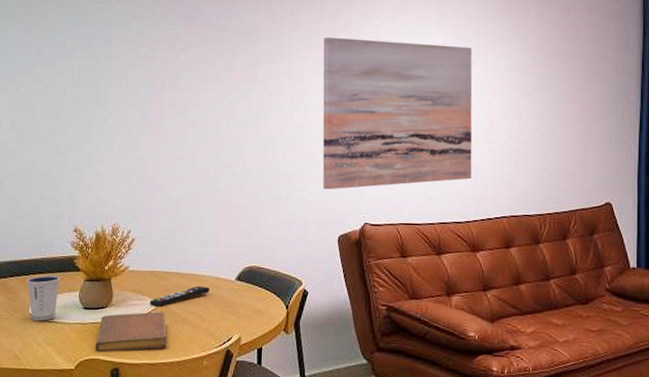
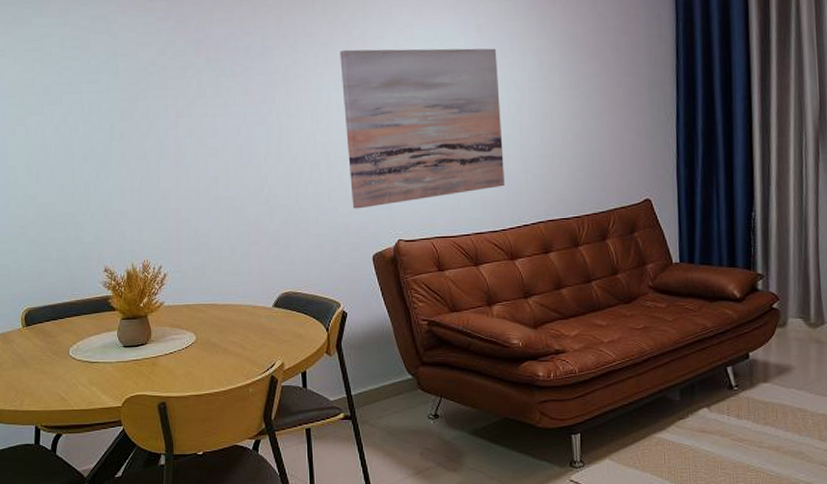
dixie cup: present [26,275,60,321] -> none [63,317,97,362]
notebook: present [94,312,167,353] -> none [139,344,211,388]
remote control: present [149,286,210,307] -> none [189,315,249,339]

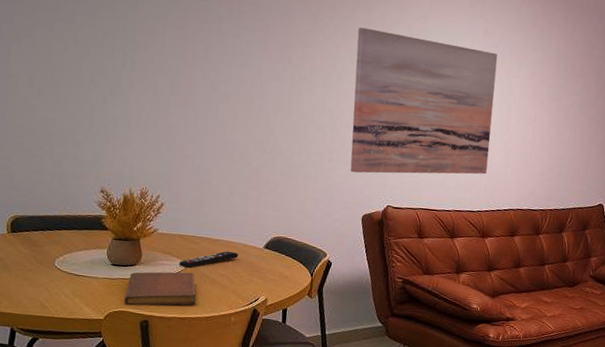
notebook: none [139,344,211,388] -> present [123,271,196,306]
remote control: none [189,315,249,339] -> present [179,251,239,268]

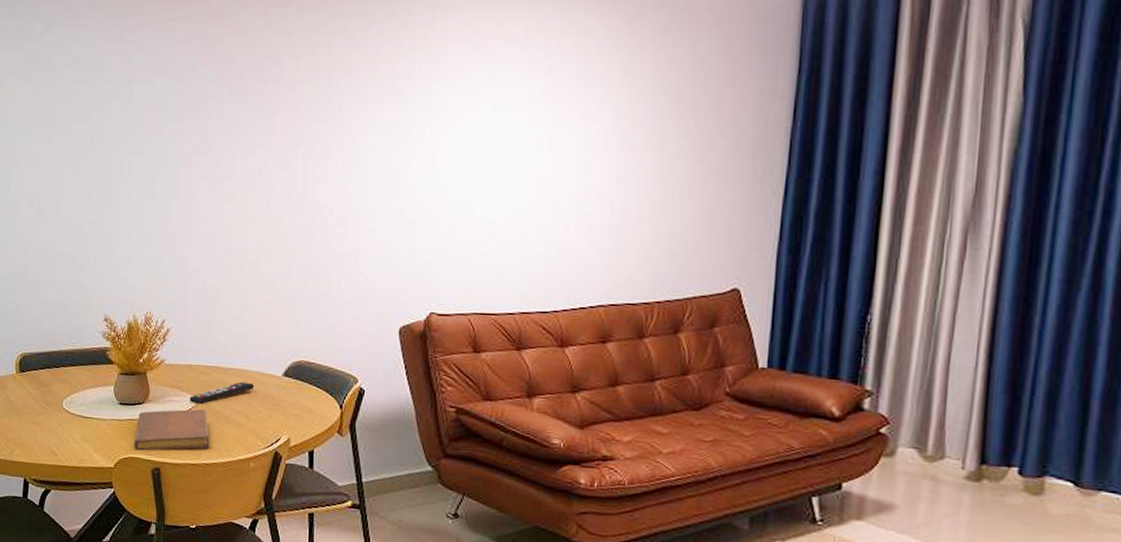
wall art: present [350,27,498,175] -> none [380,87,568,274]

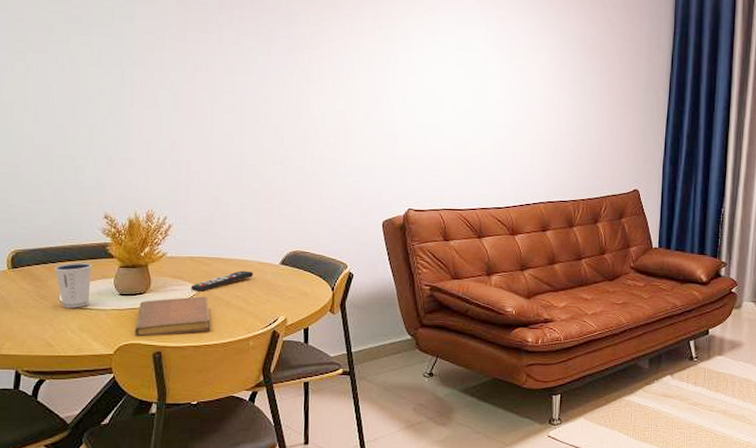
dixie cup: none [58,368,93,416] -> present [54,262,92,308]

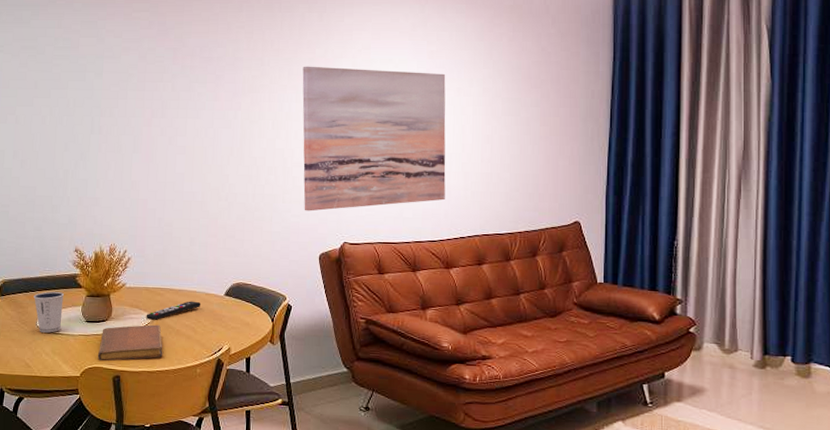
wall art: none [365,23,514,177] -> present [302,66,446,212]

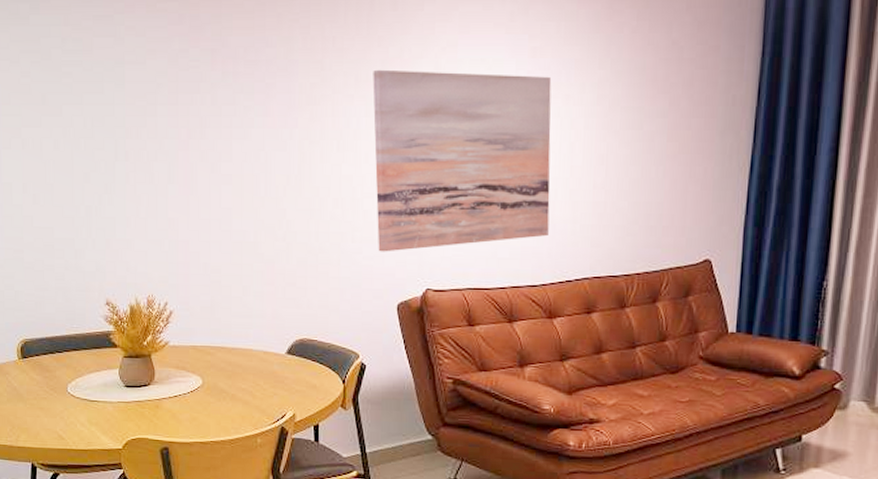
dixie cup: present [33,291,64,333] -> none [61,352,97,400]
notebook: present [97,324,163,361] -> none [141,389,217,432]
remote control: present [146,301,201,320] -> none [195,361,259,383]

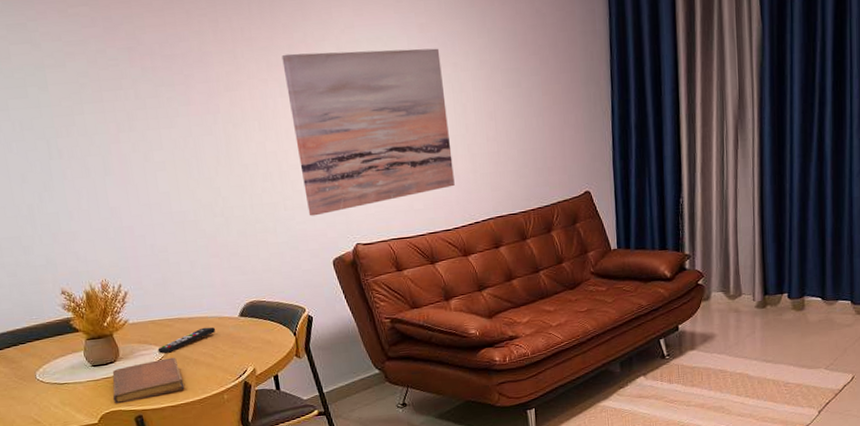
notebook: none [141,389,217,432] -> present [112,357,185,404]
remote control: none [195,361,259,383] -> present [157,327,216,354]

